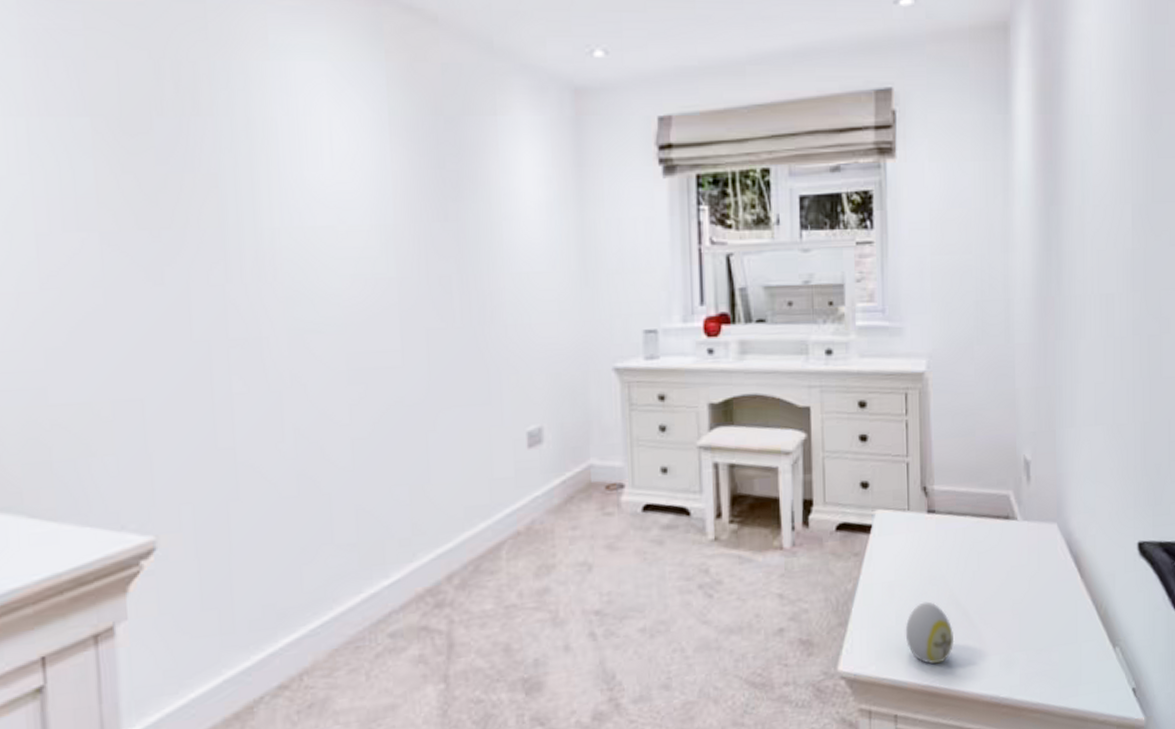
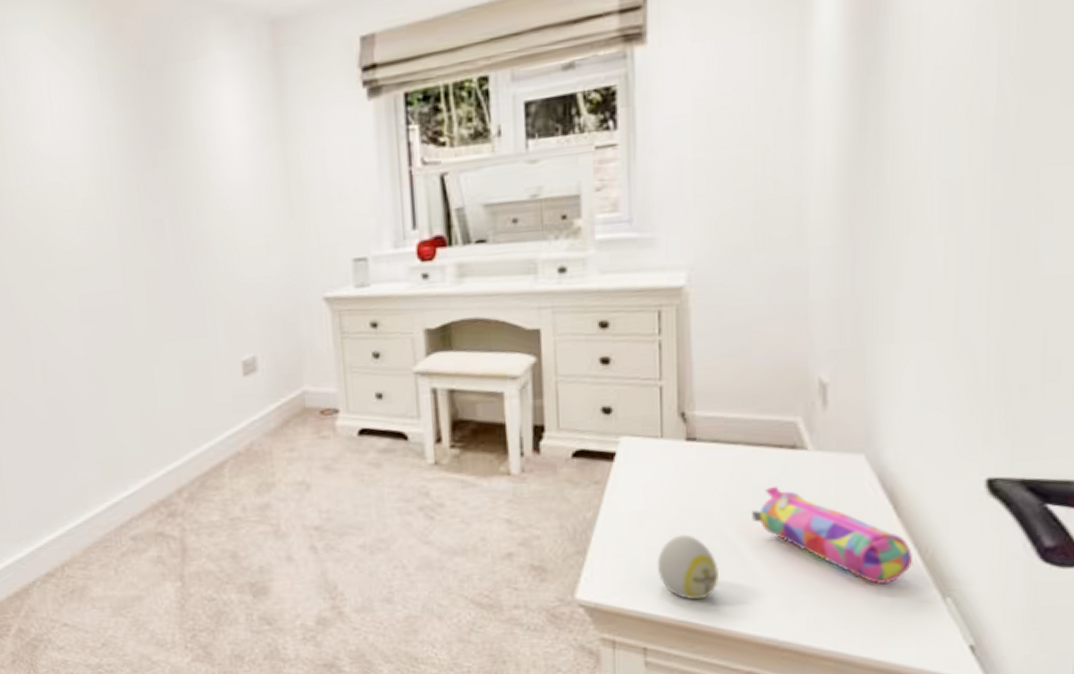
pencil case: none [978,553,1093,639] -> present [752,485,914,585]

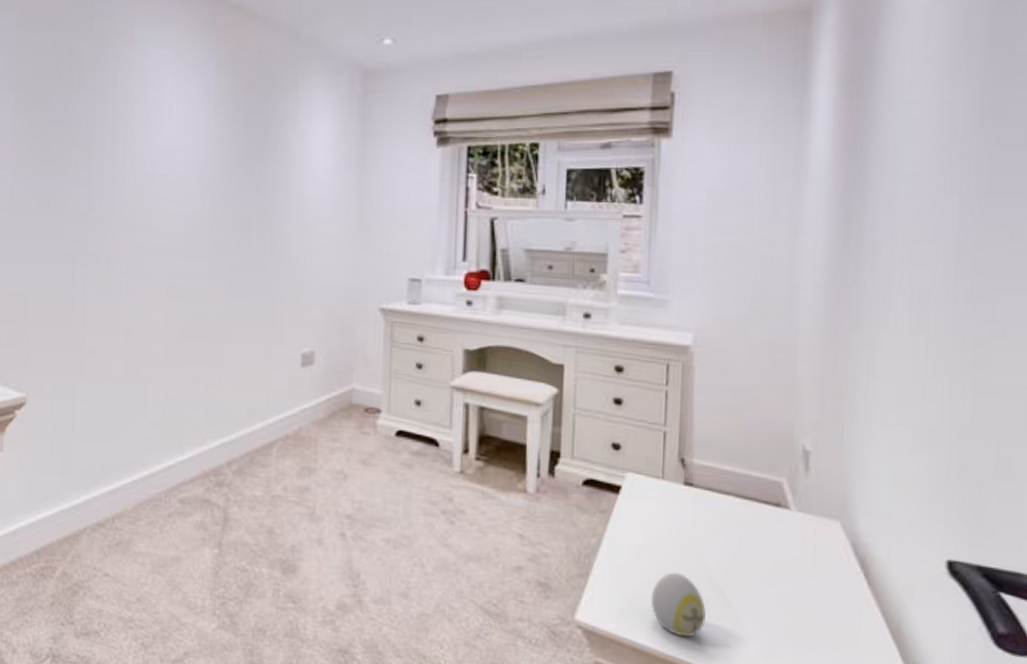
pencil case: present [752,485,914,585] -> none [738,538,881,647]

